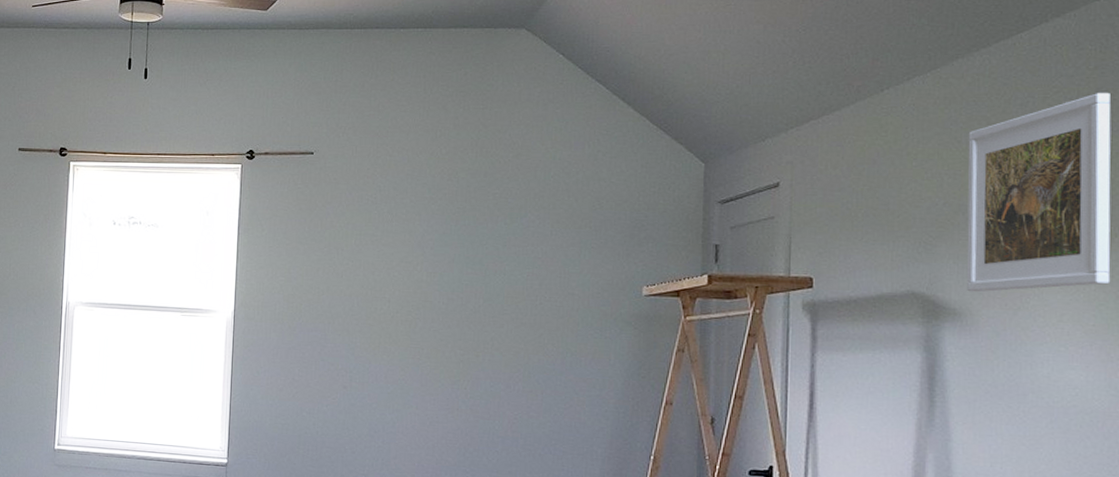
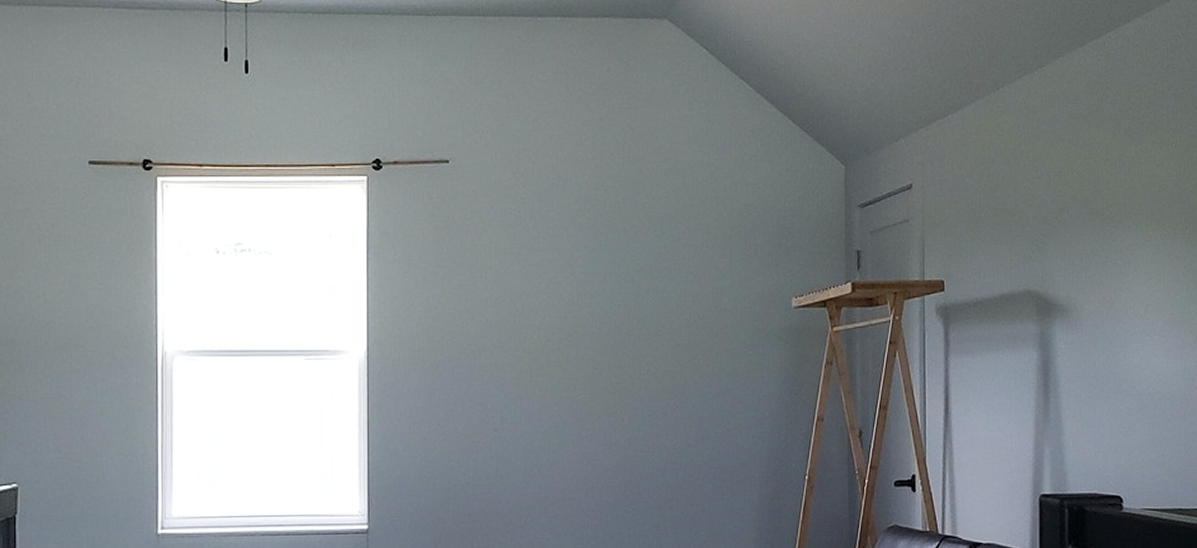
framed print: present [966,93,1111,292] -> none [1070,91,1183,288]

